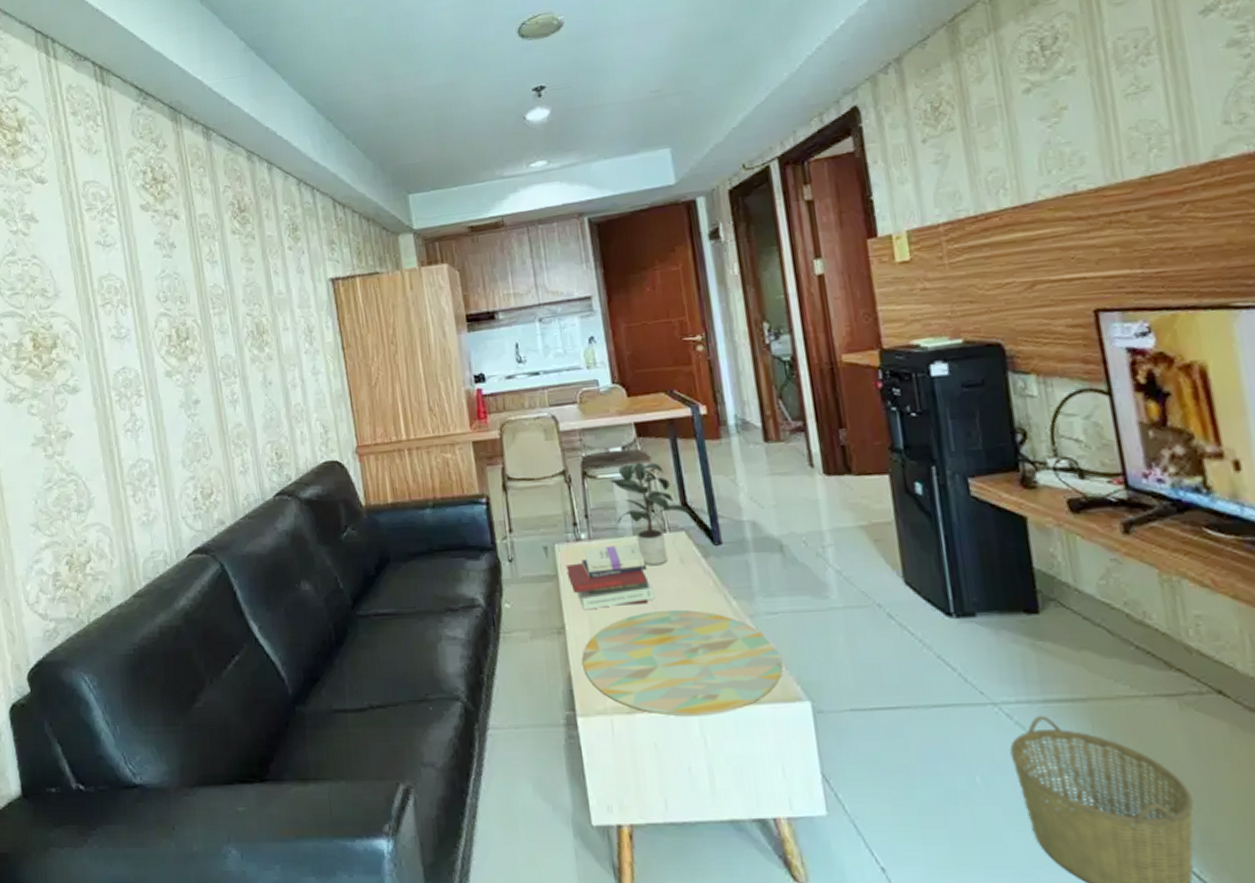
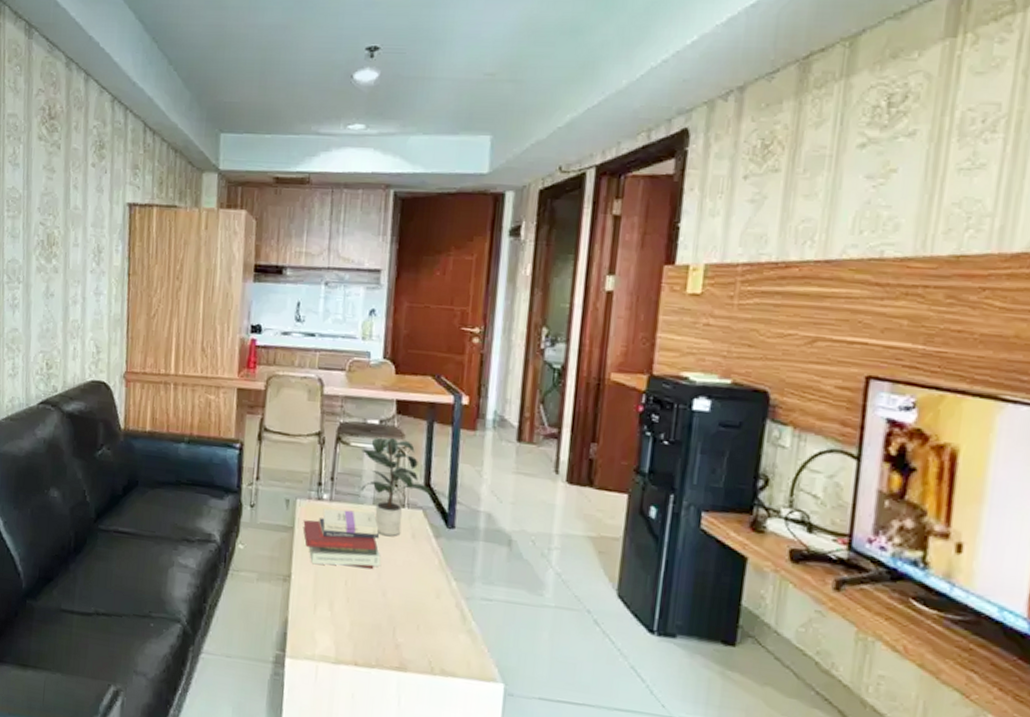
decorative tray: present [582,609,783,717] -> none [300,576,487,679]

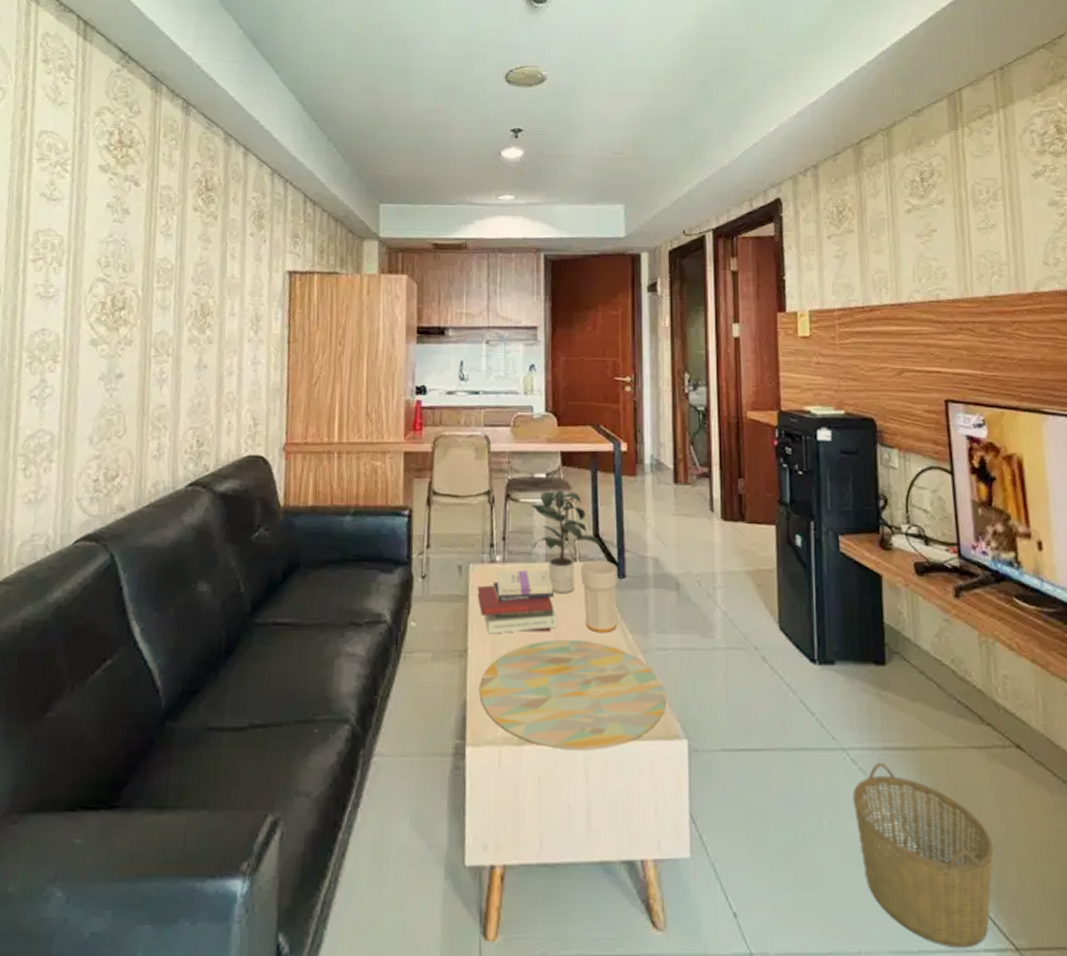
decorative tray: none [300,576,487,679] -> present [479,639,667,751]
cup: none [407,508,447,577] -> present [581,560,618,632]

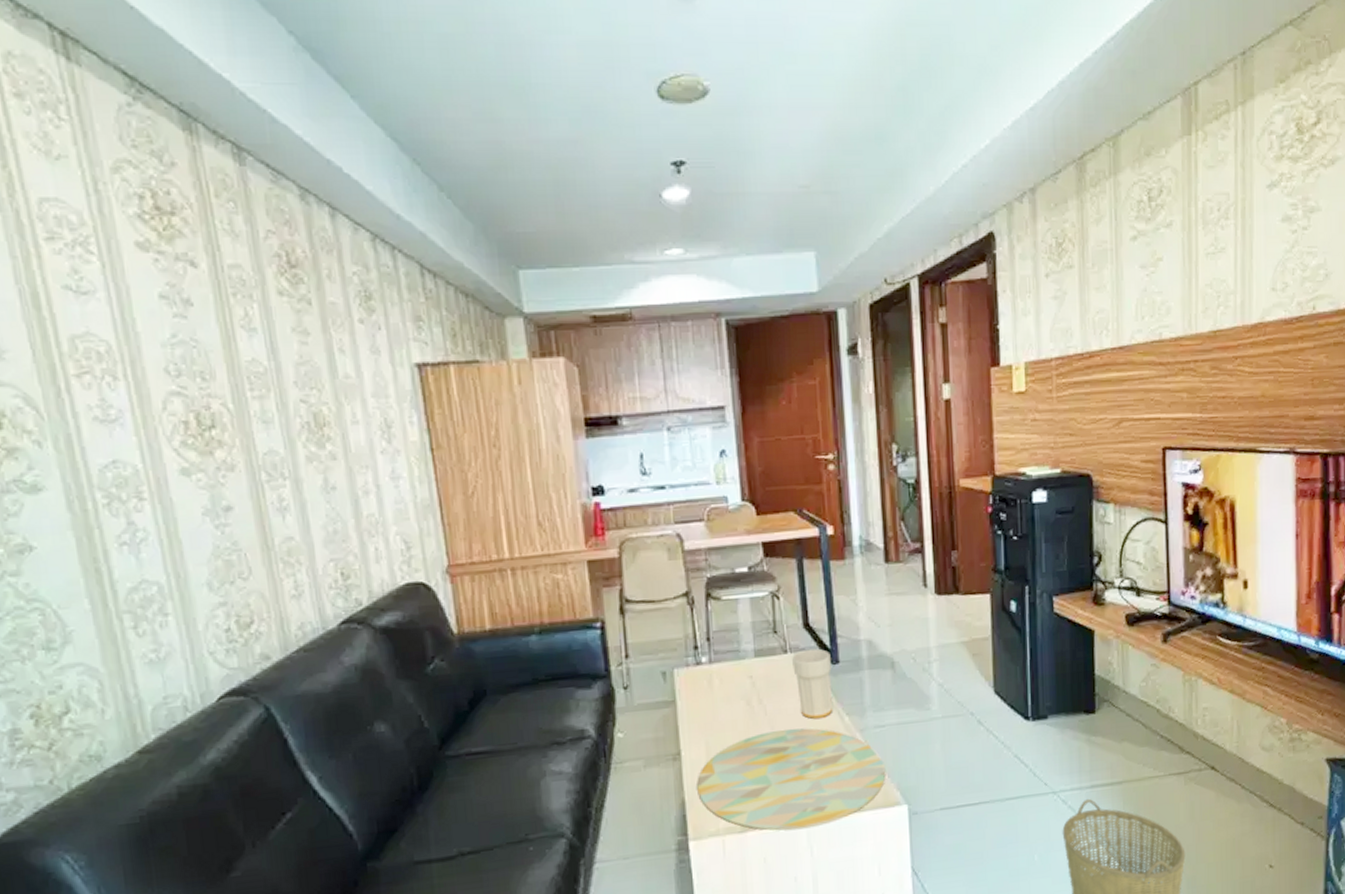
books: present [477,569,557,634] -> none [684,664,772,735]
potted plant: present [531,491,601,594] -> none [734,583,812,687]

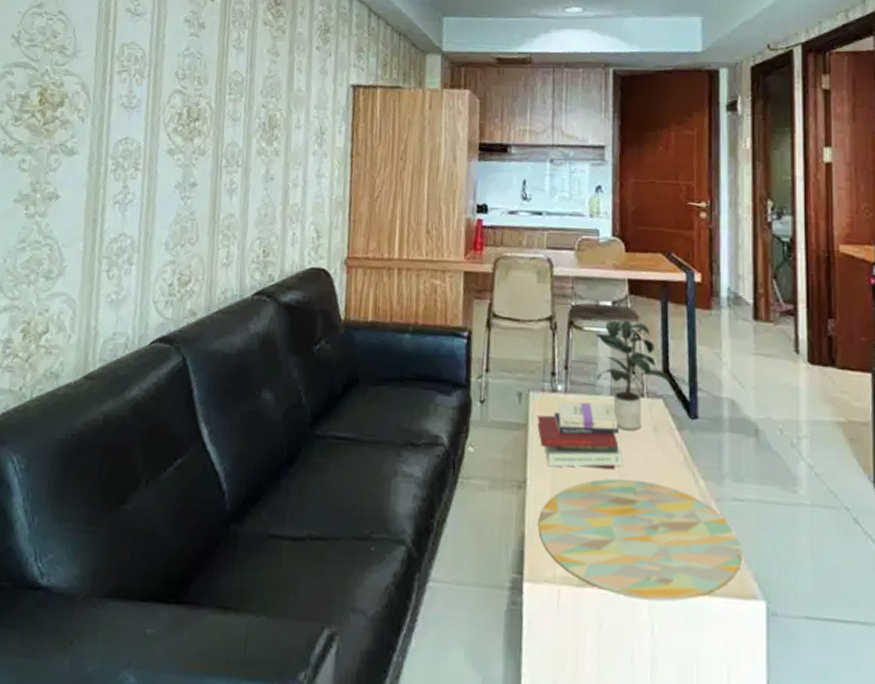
books: none [684,664,772,735] -> present [537,401,622,469]
potted plant: none [734,583,812,687] -> present [595,320,671,431]
cup: present [792,648,832,719] -> none [648,397,689,476]

